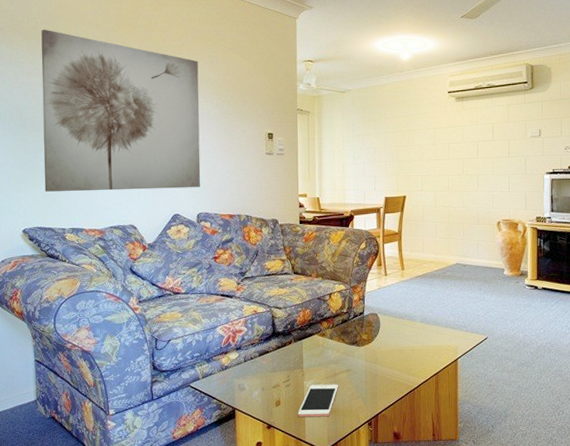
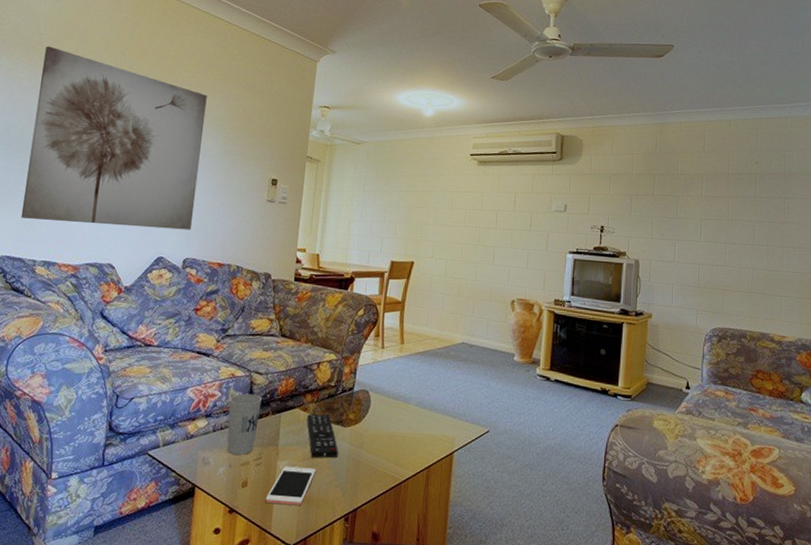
cup: none [255,326,284,379] -> present [227,393,262,455]
remote control: none [325,337,356,376] -> present [307,413,338,459]

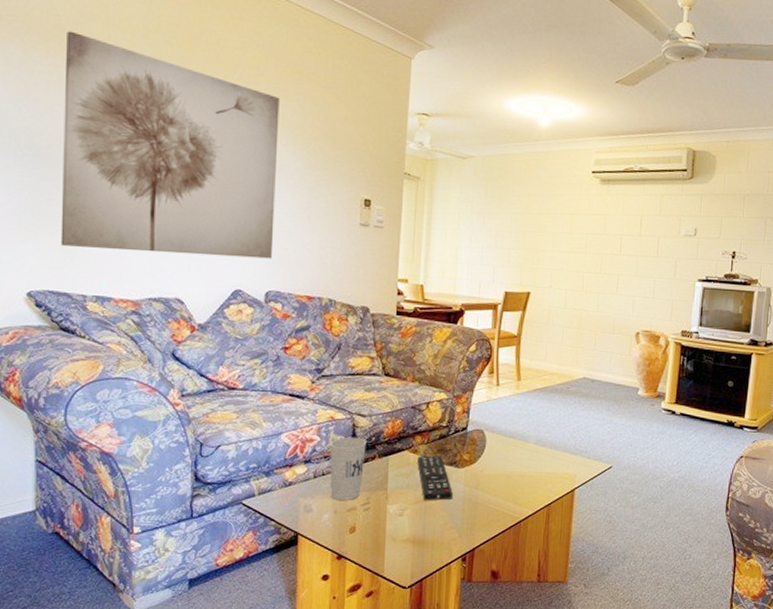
cell phone: present [265,466,317,506] -> none [376,509,430,549]

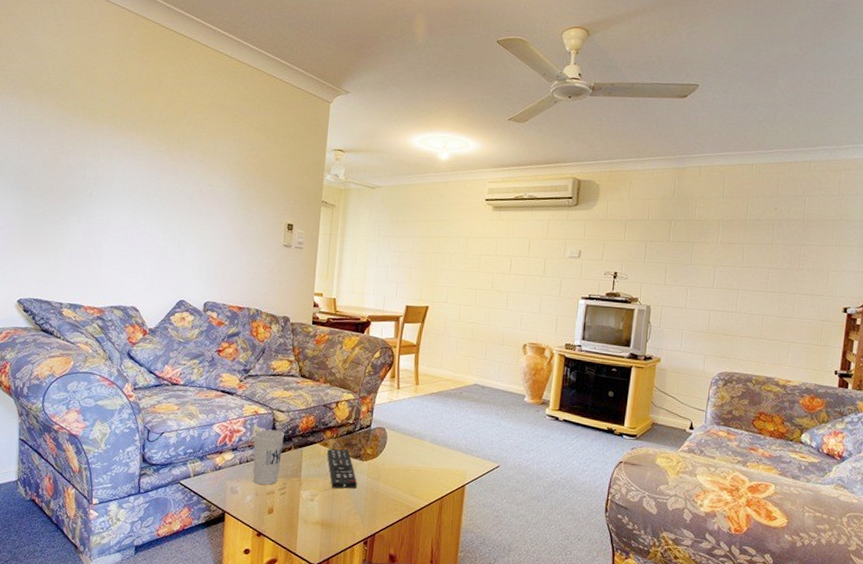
wall art: present [60,31,280,259] -> none [44,86,220,275]

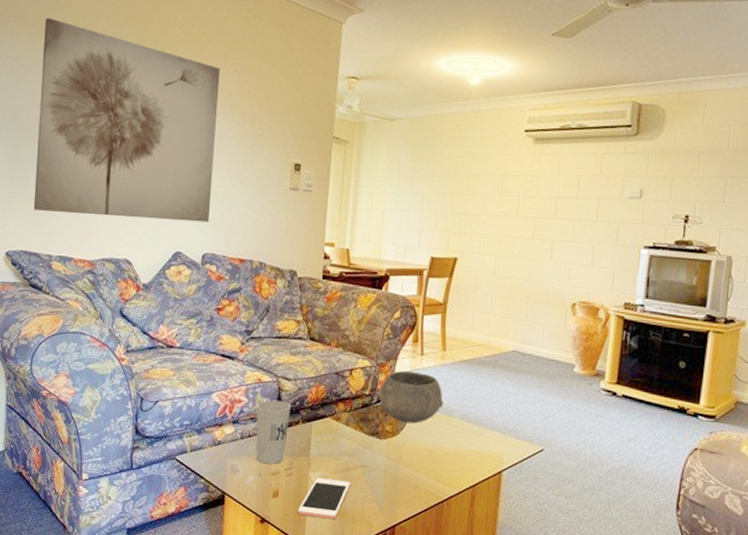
wall art: none [44,86,220,275] -> present [33,18,220,223]
cell phone: none [290,495,337,531] -> present [297,477,351,520]
remote control: present [327,448,357,489] -> none [339,424,374,472]
bowl: none [361,402,416,447] -> present [378,370,443,424]

